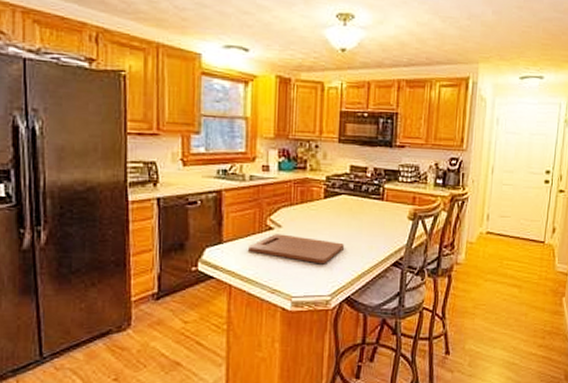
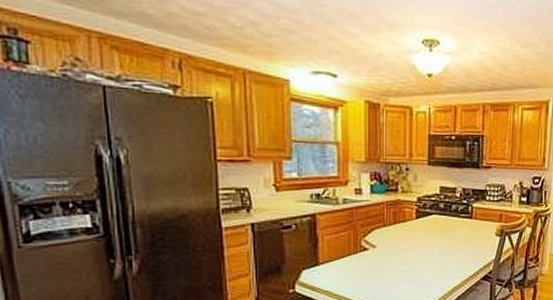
cutting board: present [249,234,344,264] -> none [345,254,436,281]

